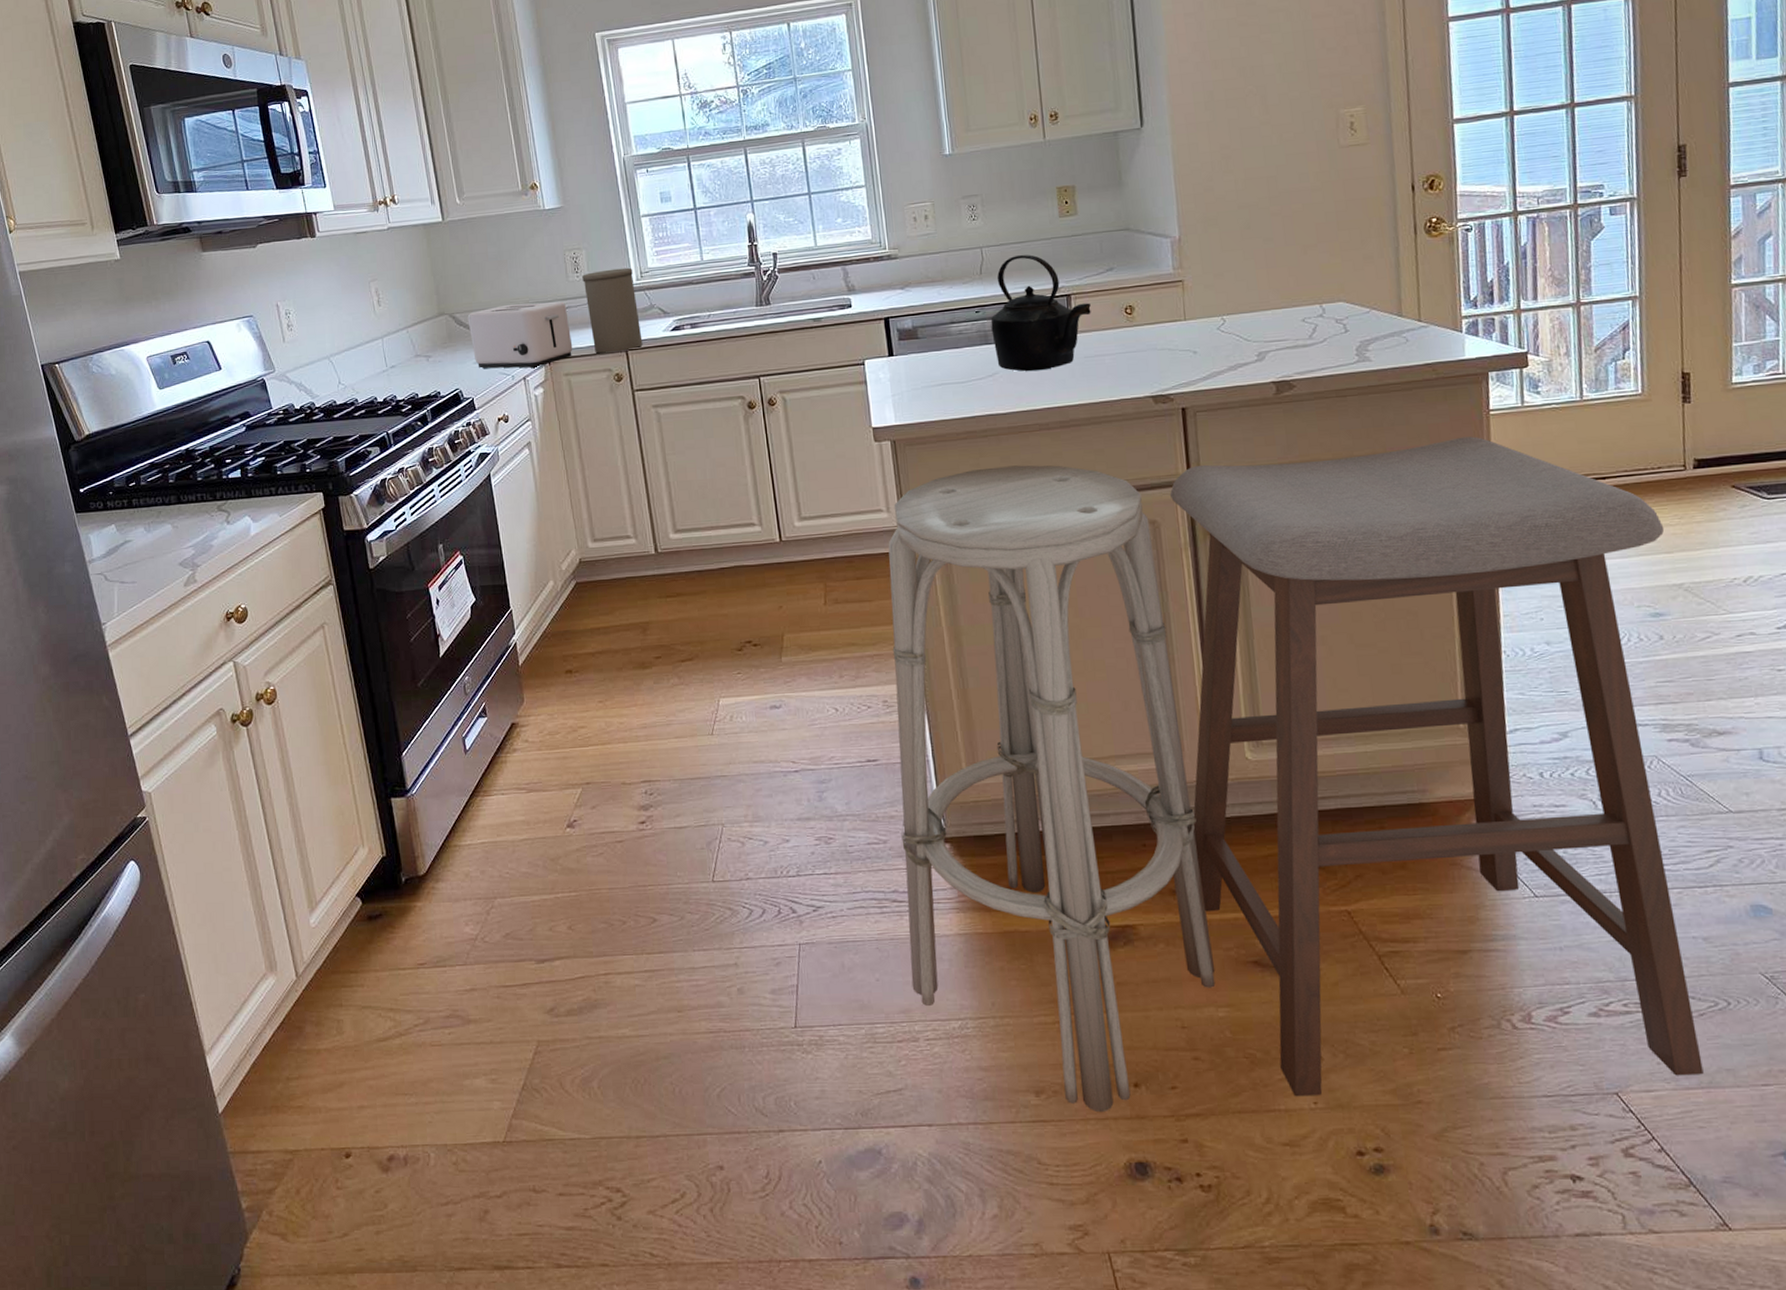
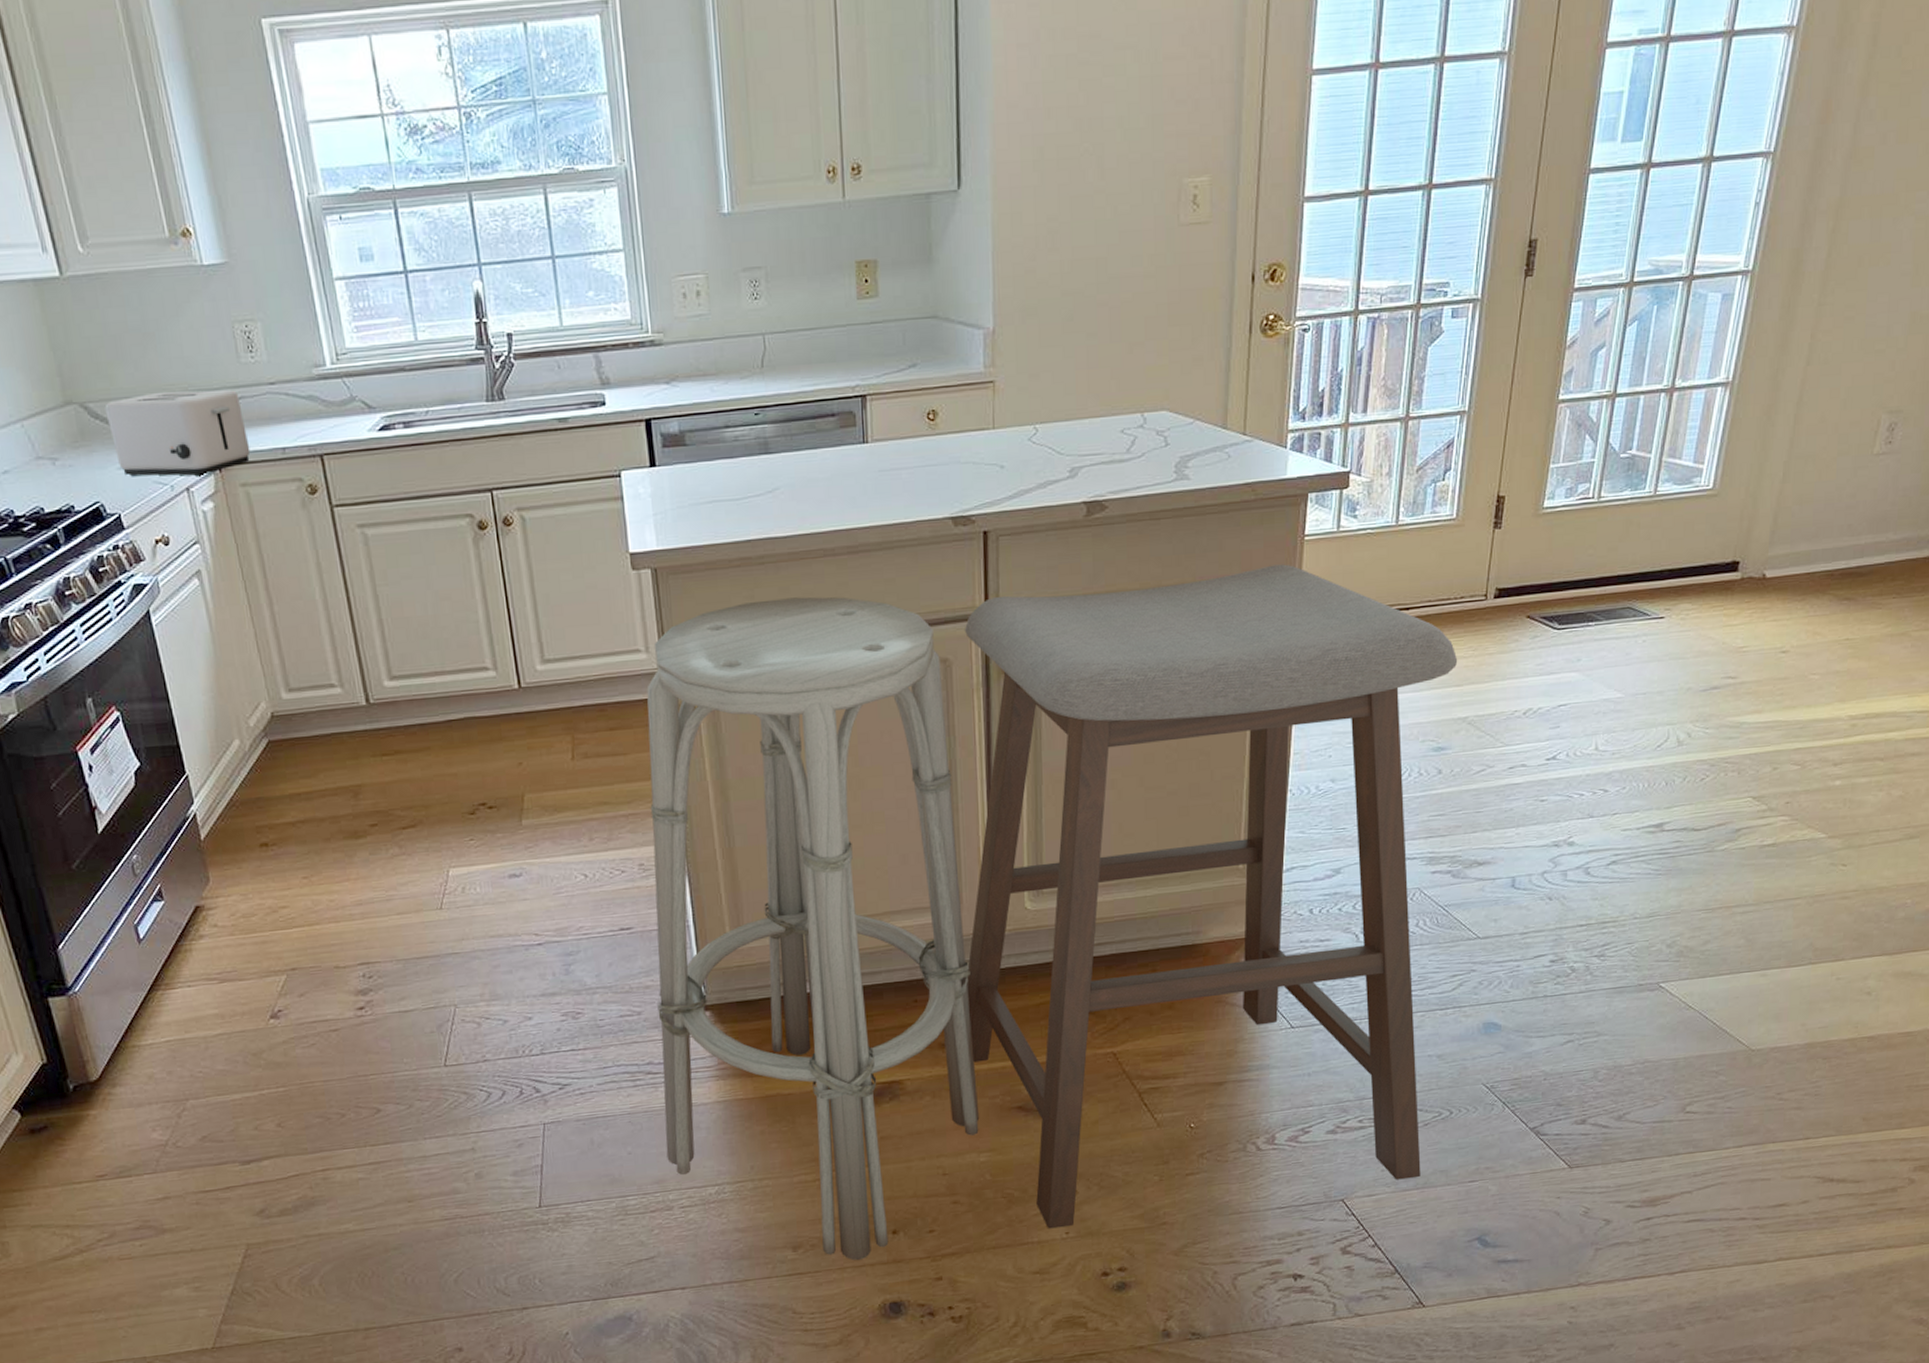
canister: present [582,267,643,354] -> none [258,347,342,458]
kettle: present [990,254,1091,372] -> none [772,344,889,487]

